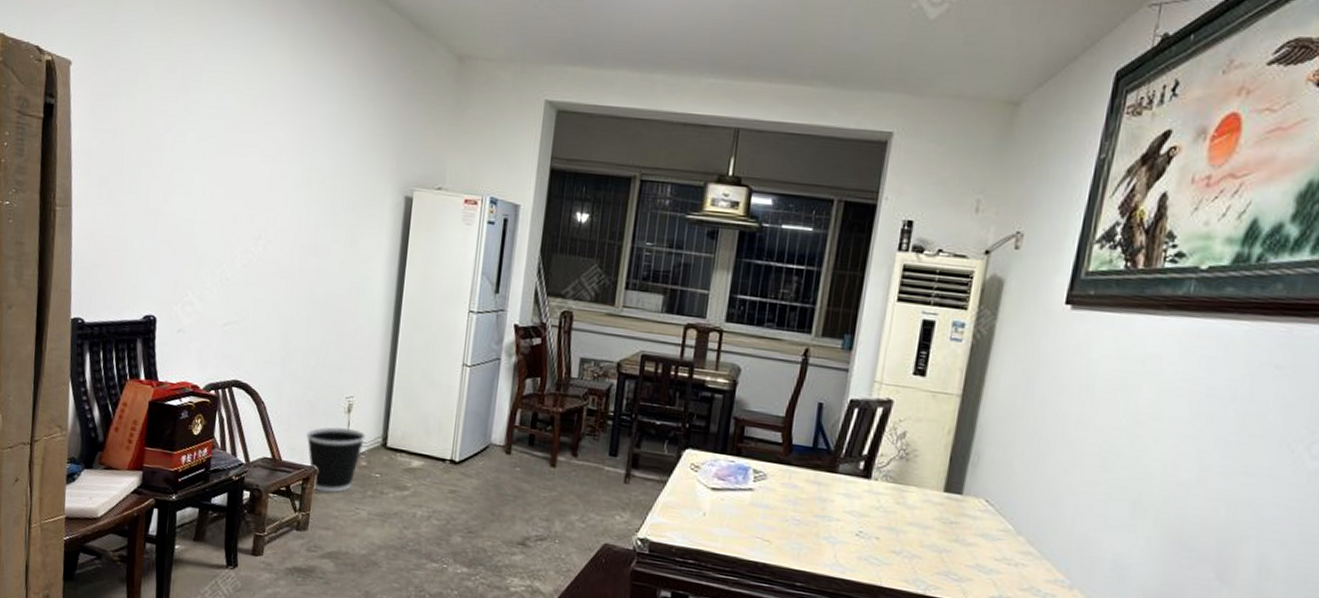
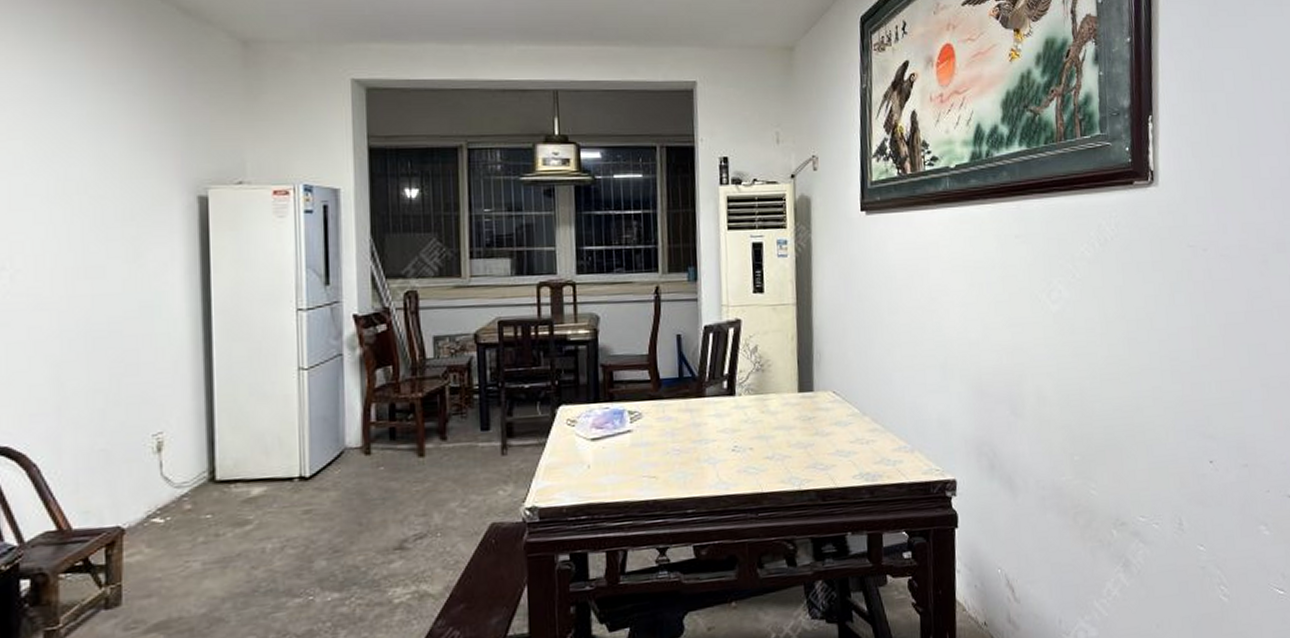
wastebasket: present [306,427,366,493] -> none [103,470,186,554]

